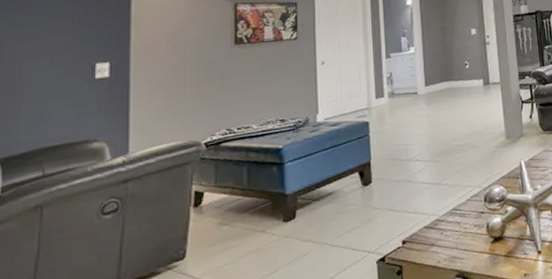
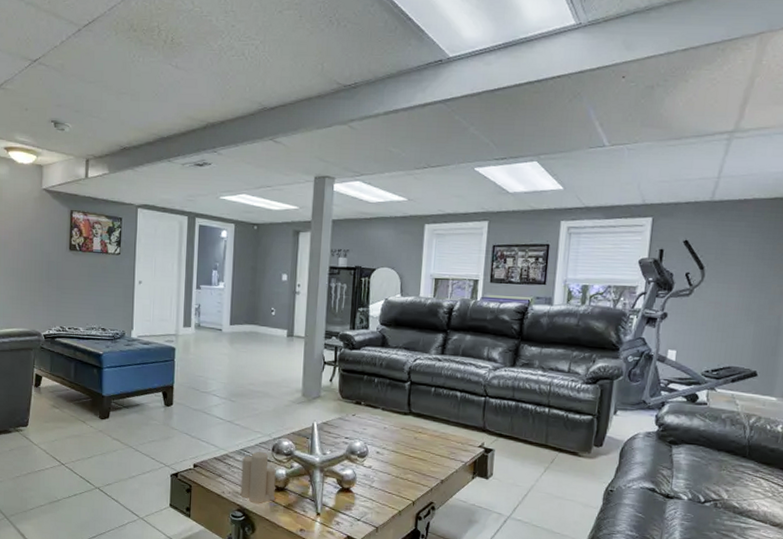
candle: none [454,204,495,264] -> present [240,450,276,504]

